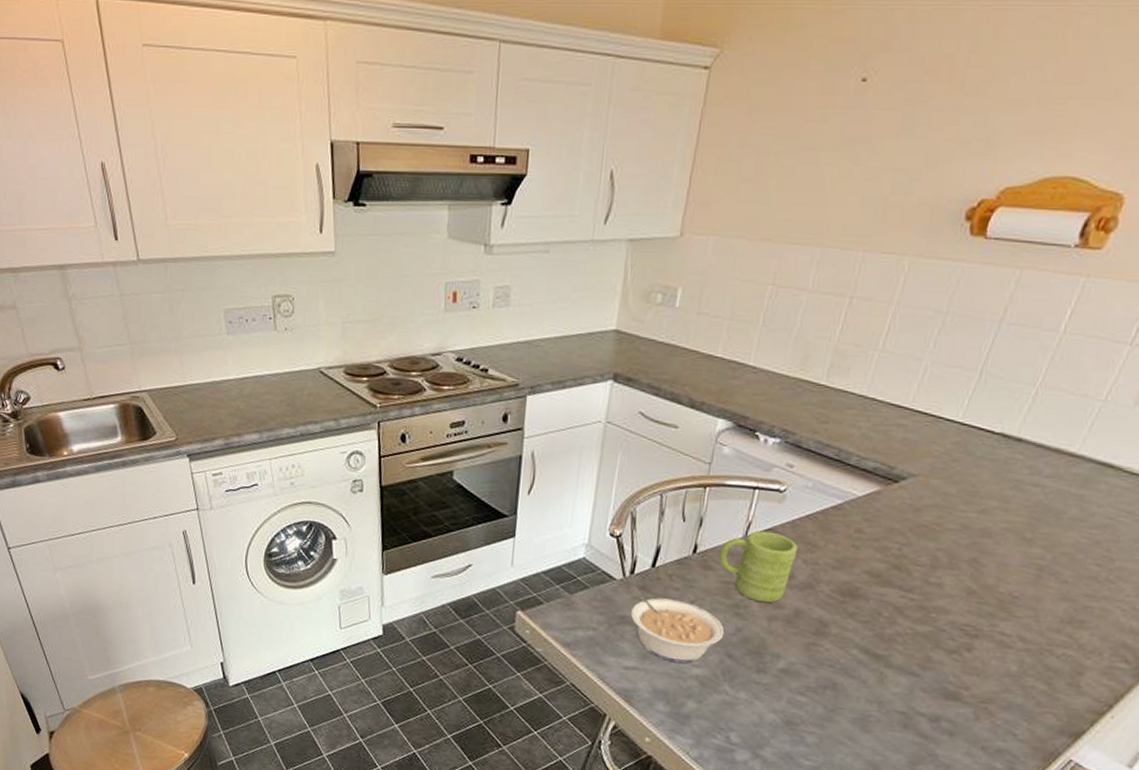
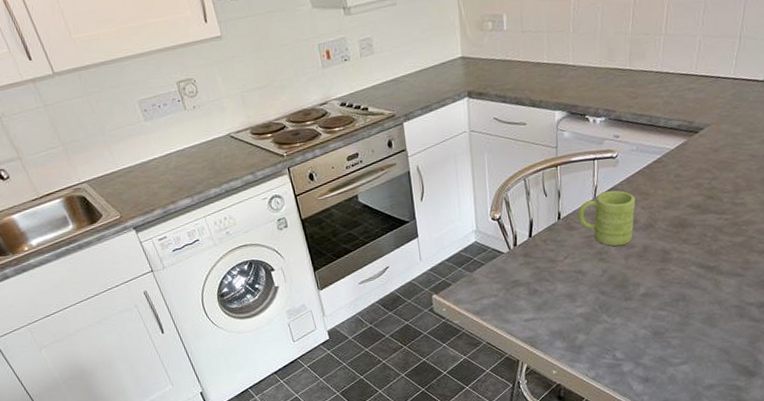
legume: present [630,586,725,663] -> none [516,255,595,308]

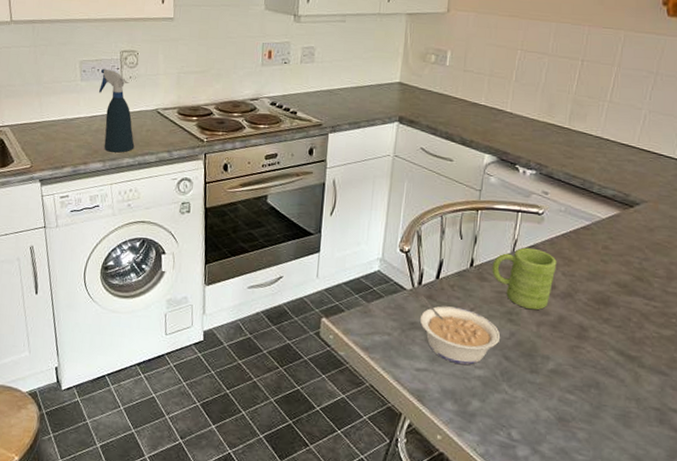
spray bottle: none [162,103,218,186] -> present [99,68,135,153]
legume: none [516,255,595,308] -> present [418,296,501,365]

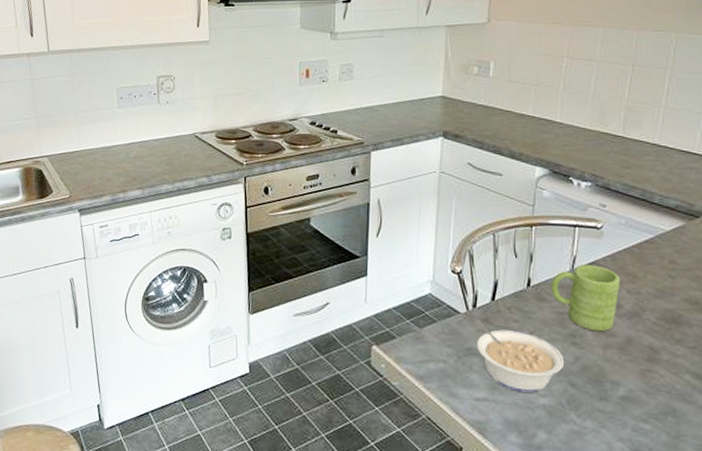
spray bottle: present [99,68,135,153] -> none [136,94,173,179]

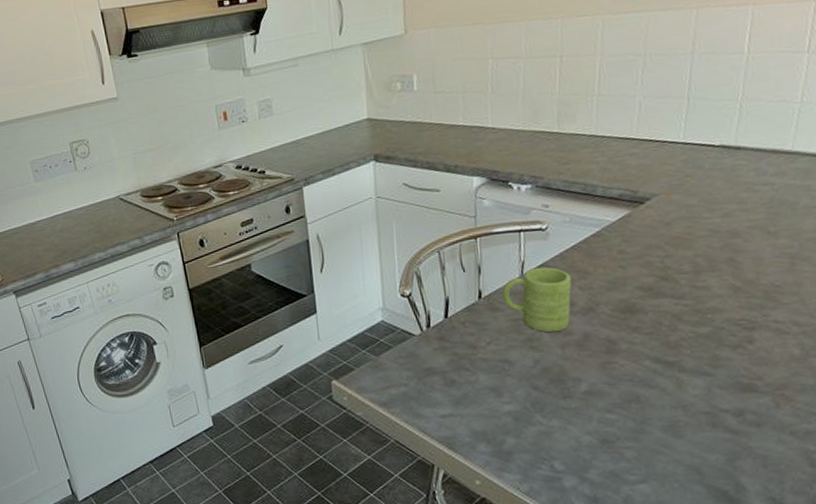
legume: present [474,319,565,393] -> none [429,338,525,403]

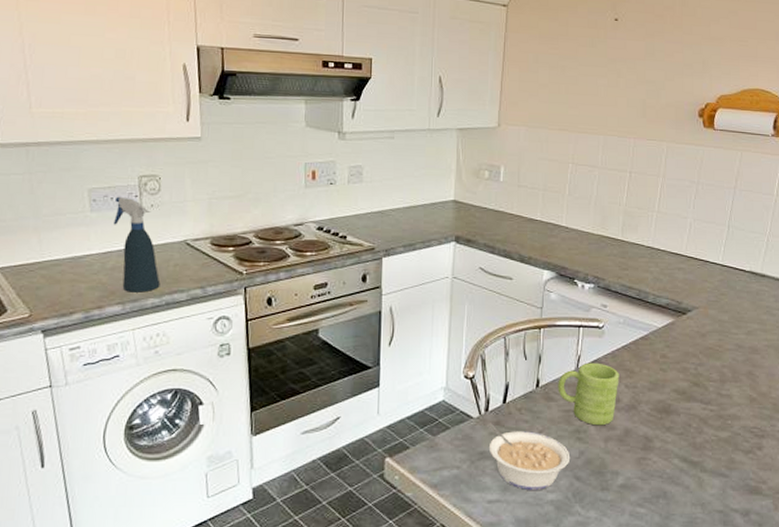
spray bottle: none [53,164,104,250] -> present [114,196,161,293]
legume: none [429,338,525,403] -> present [486,423,571,490]

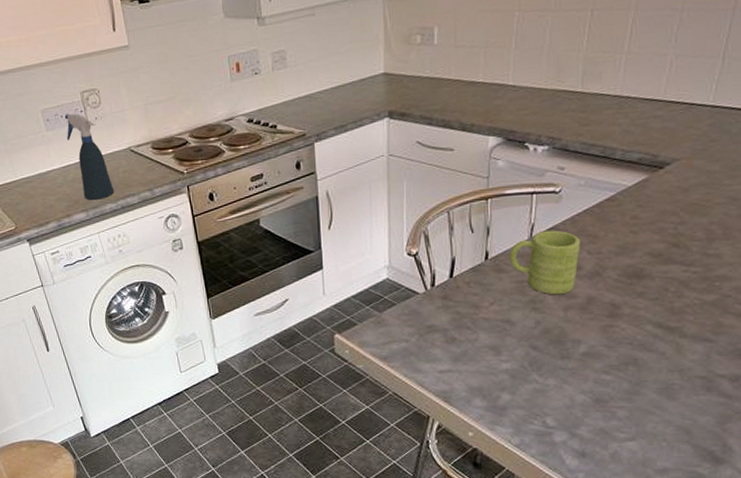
legume: present [486,423,571,490] -> none [433,297,526,360]

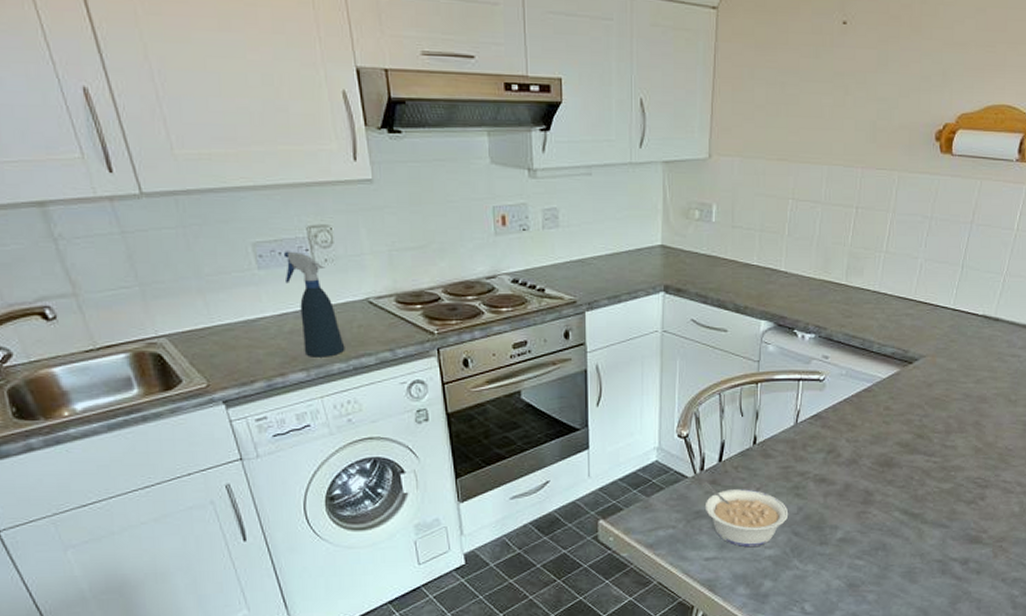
legume: none [433,297,526,360] -> present [702,482,789,547]
mug: present [509,230,581,295] -> none [776,417,840,482]

